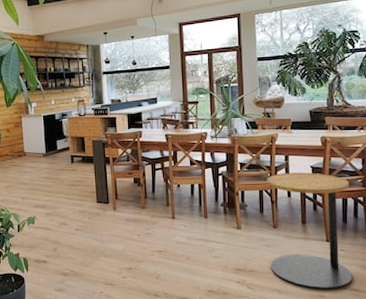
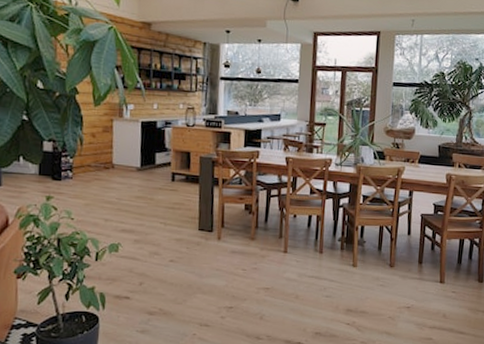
side table: present [267,172,353,289] -> none [383,208,468,332]

